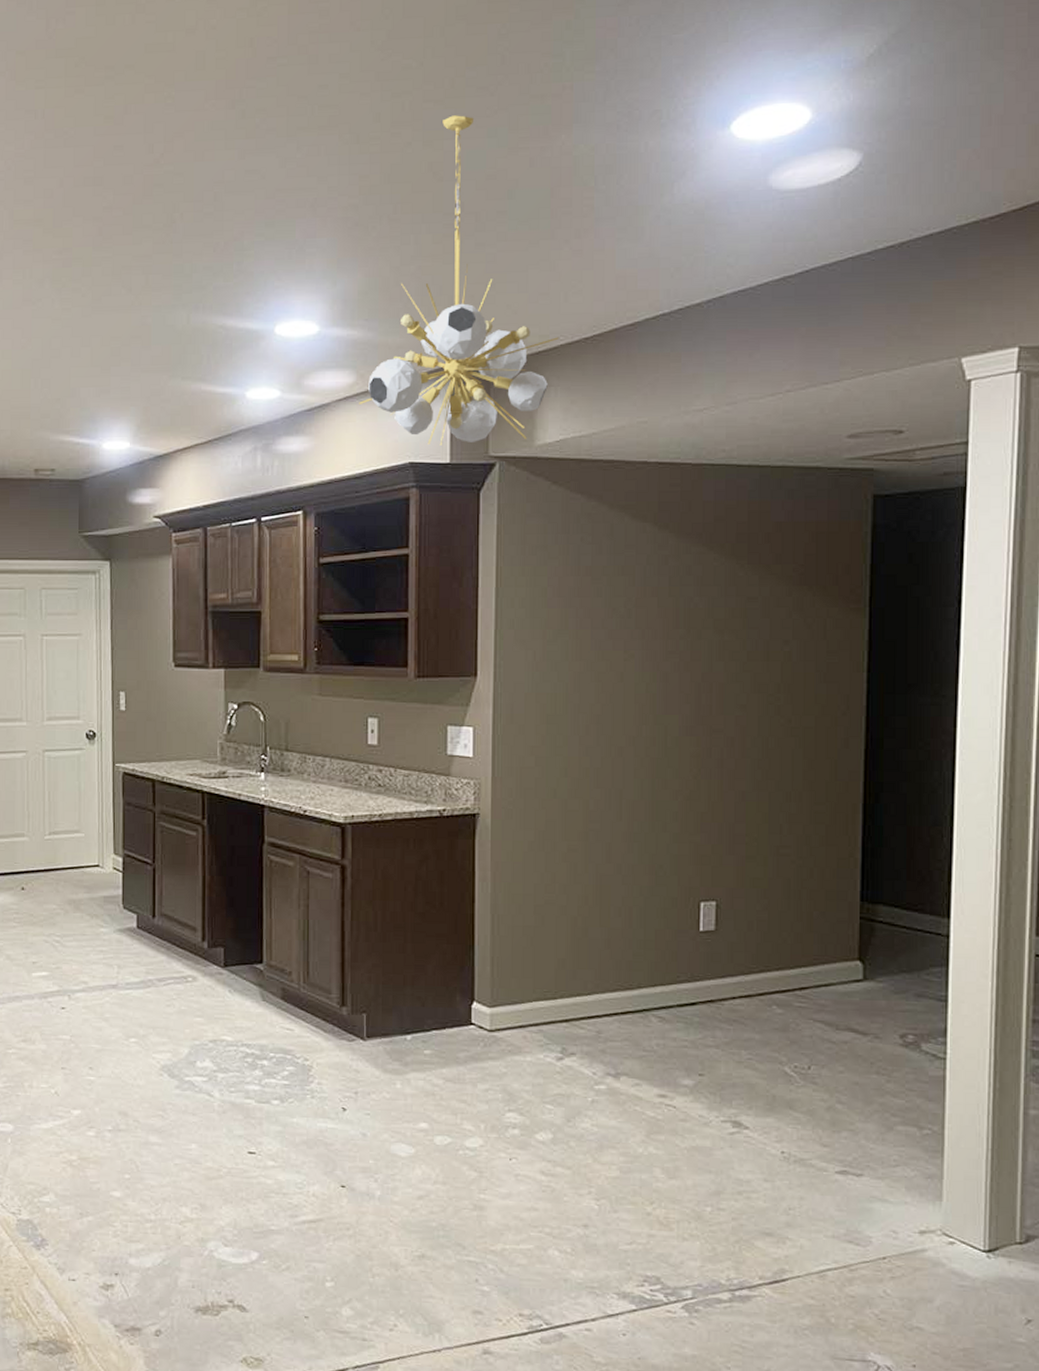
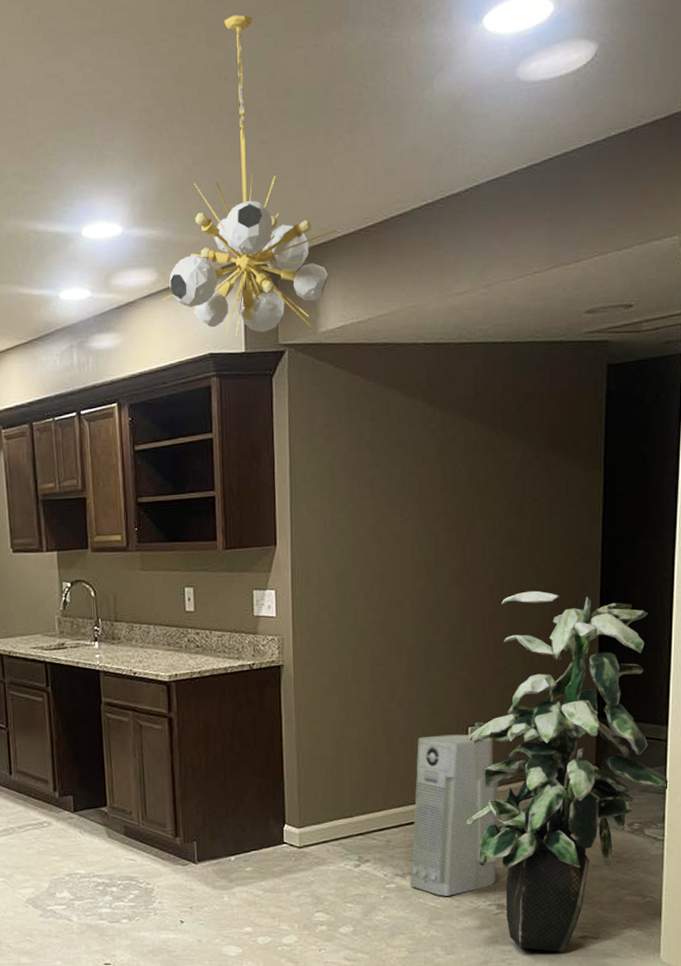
air purifier: none [624,909,737,1106] -> present [410,734,499,896]
indoor plant: none [695,747,953,1189] -> present [465,590,670,952]

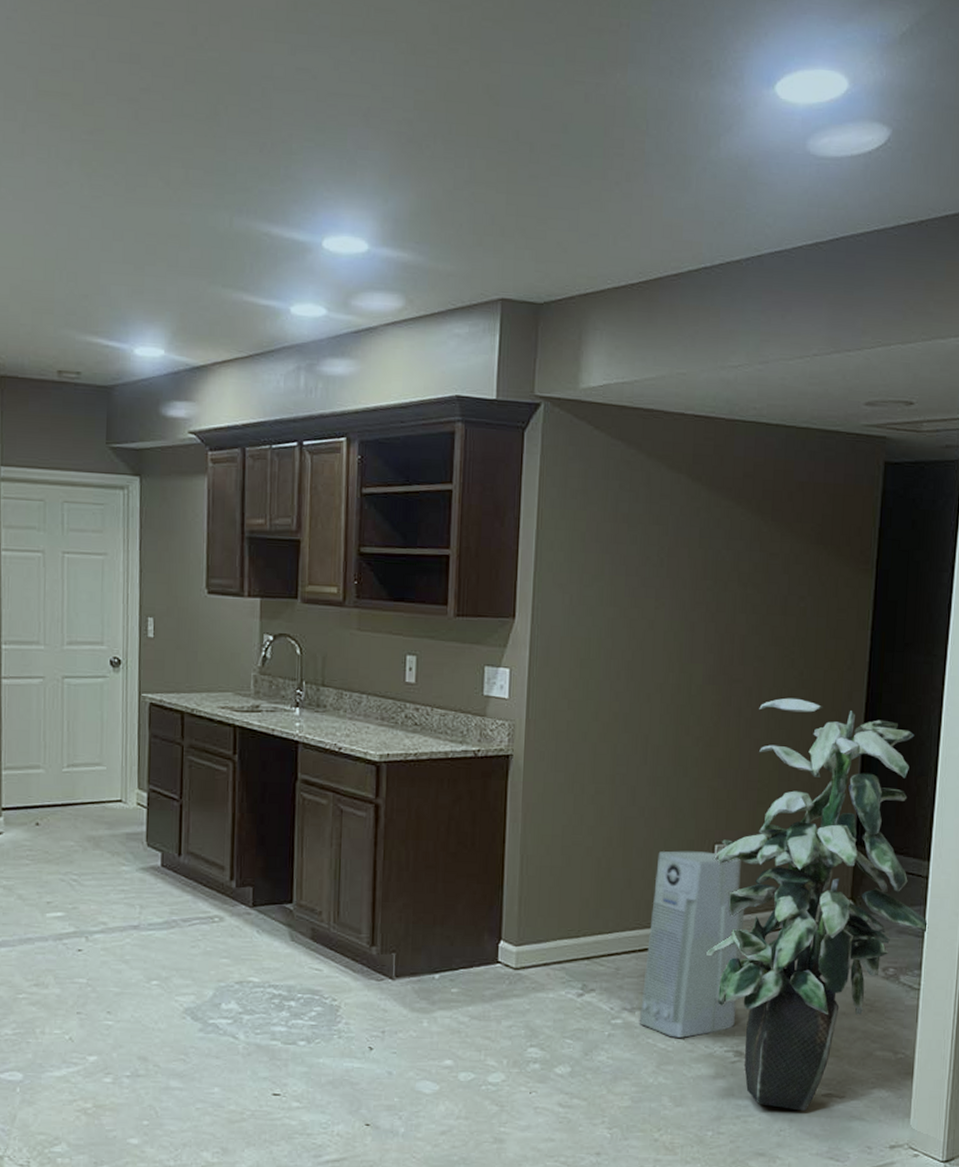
chandelier: present [162,15,336,336] -> none [407,38,606,382]

